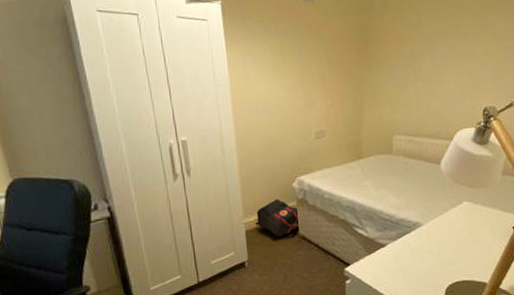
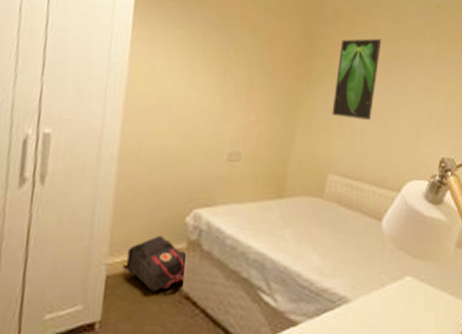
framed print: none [390,18,425,90] -> present [332,38,382,120]

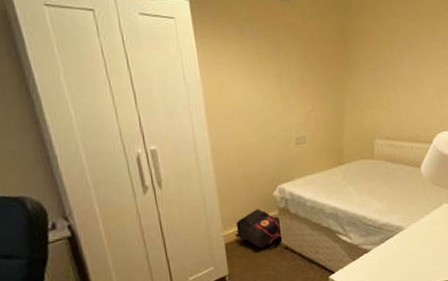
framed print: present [332,38,382,120] -> none [369,21,403,93]

